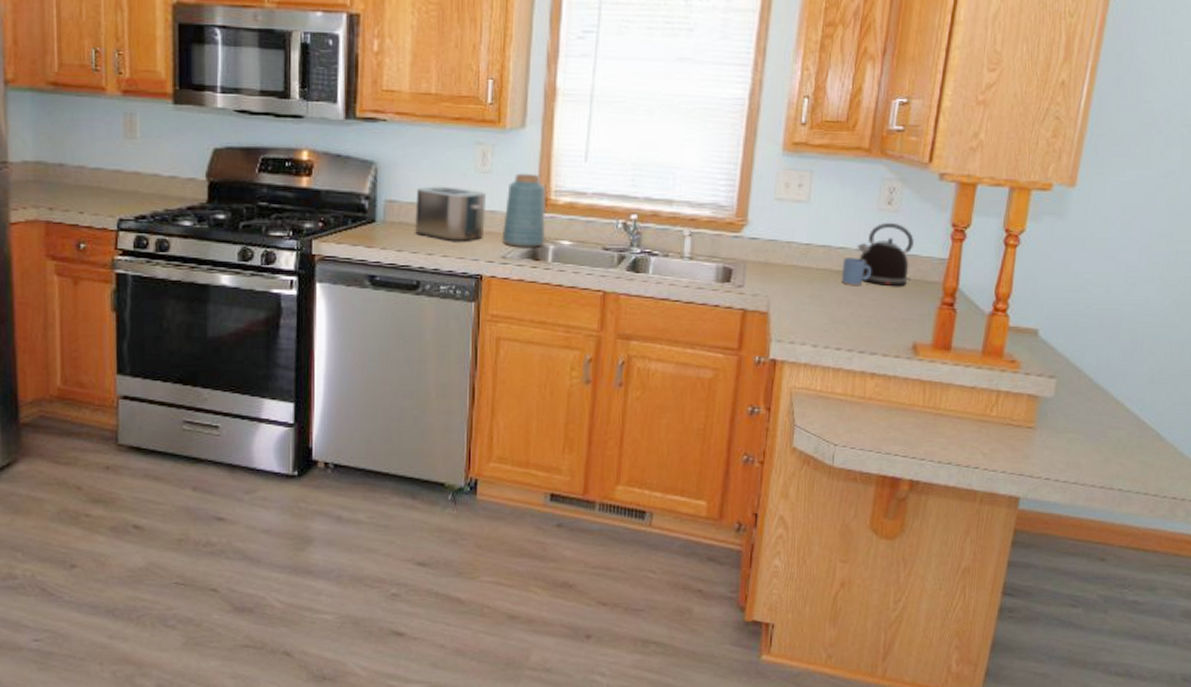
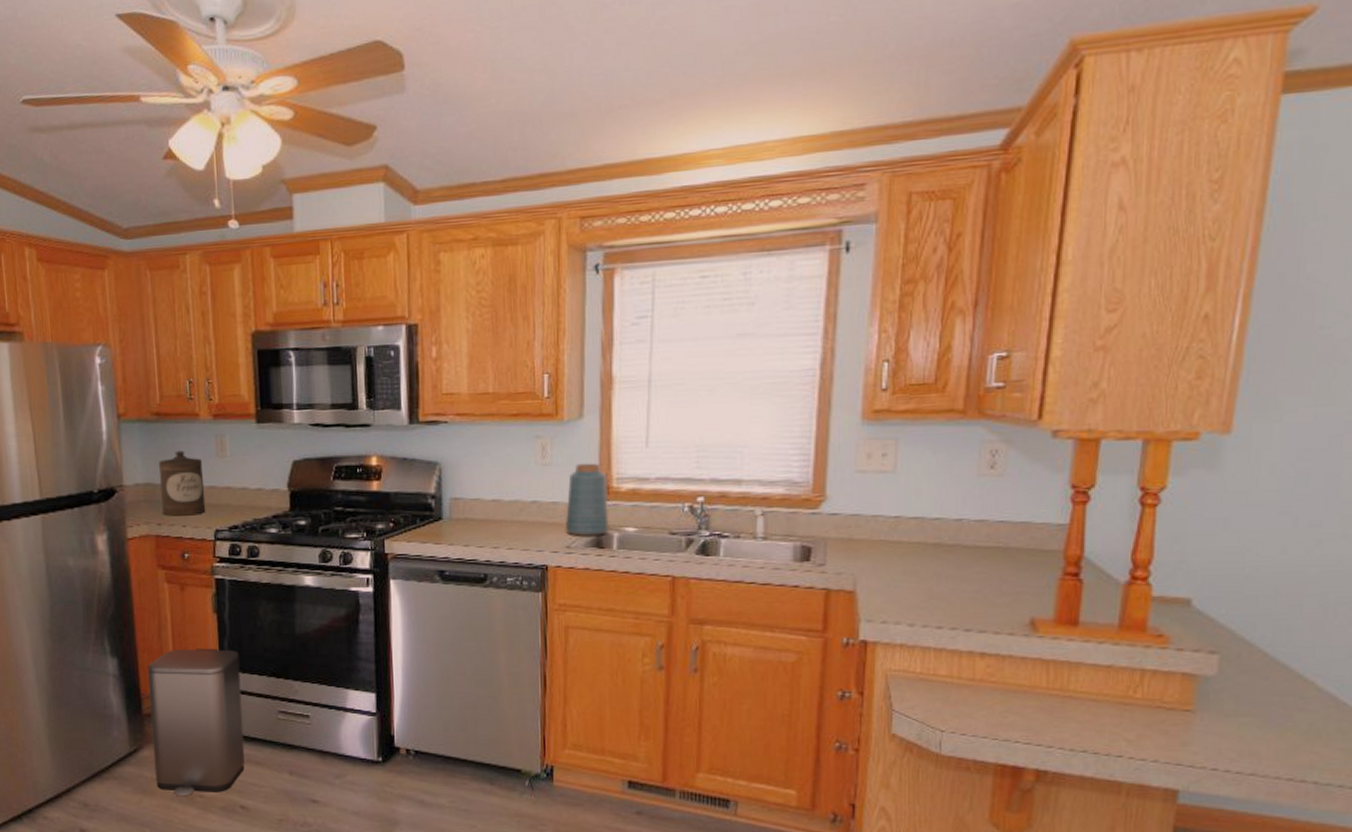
pedal bin: none [28,350,142,515] -> present [147,648,245,796]
canister: none [52,127,109,201] -> present [158,450,206,516]
toaster: present [415,186,486,242] -> none [479,481,548,535]
mug: present [842,257,872,287] -> none [939,528,975,560]
kettle: present [857,222,914,286] -> none [955,488,1025,557]

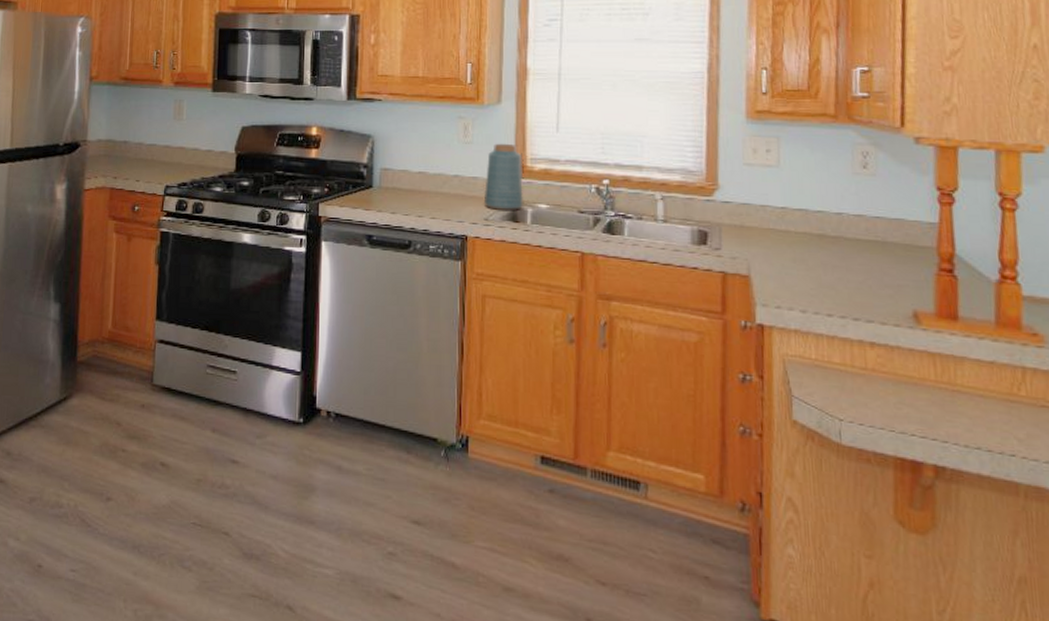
pedal bin: present [147,648,245,796] -> none [81,298,175,449]
canister: present [158,450,206,516] -> none [119,112,160,171]

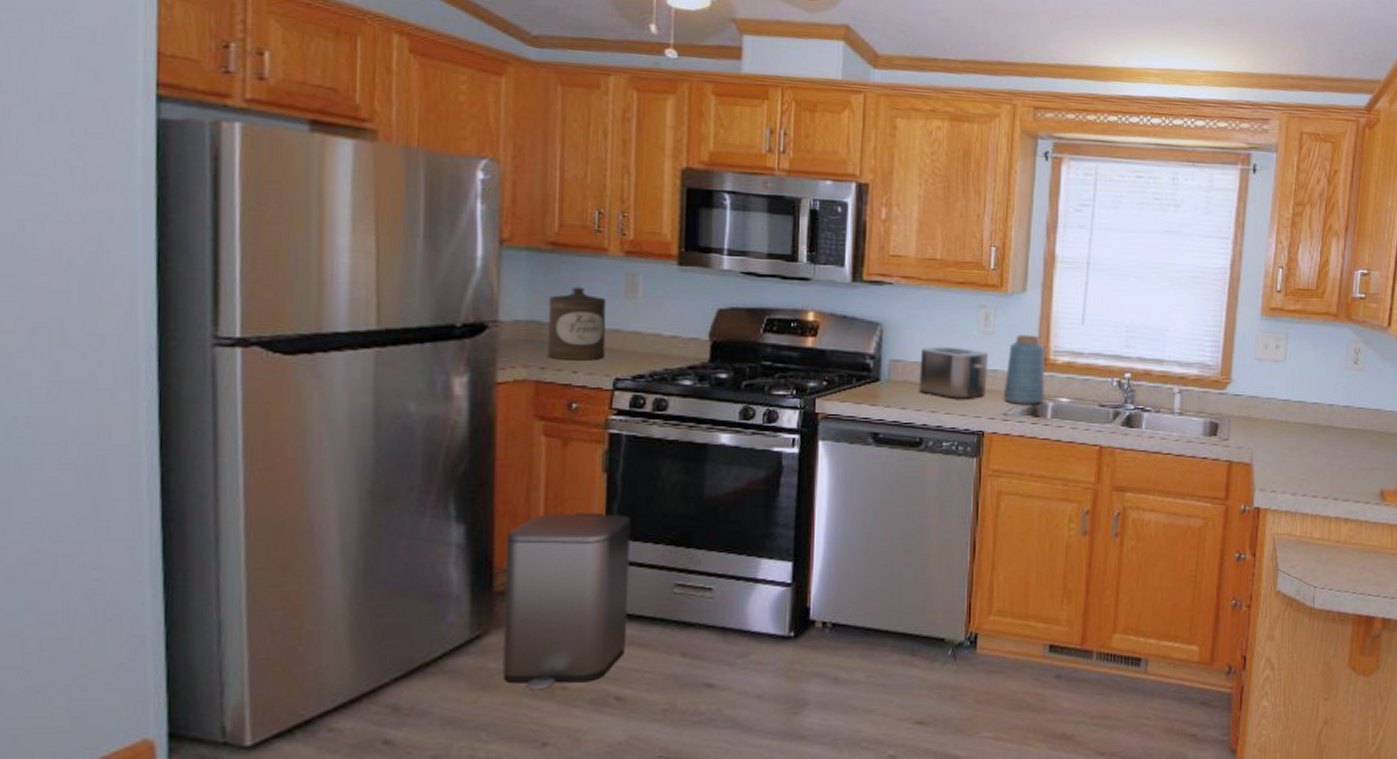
pedal bin: none [81,298,175,449] -> present [502,512,631,689]
canister: none [119,112,160,171] -> present [548,287,606,361]
toaster: none [407,155,468,206] -> present [919,346,988,400]

